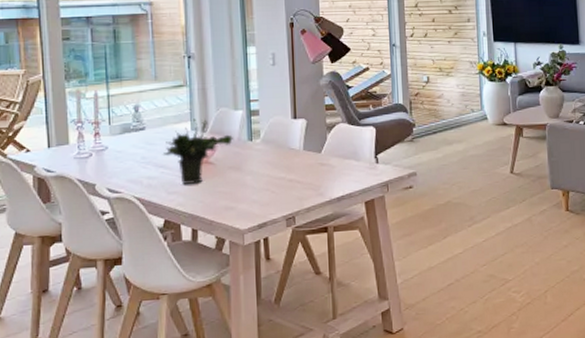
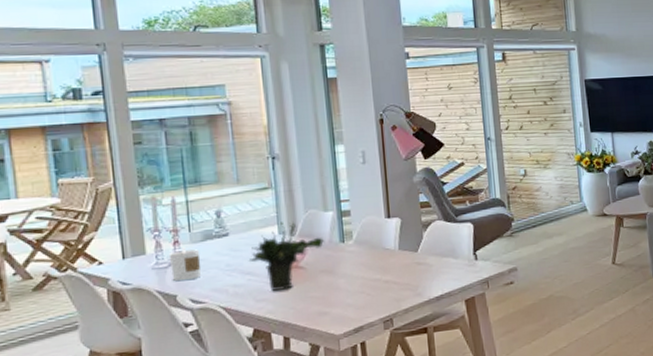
candle: none [89,138,119,171] -> present [168,246,202,281]

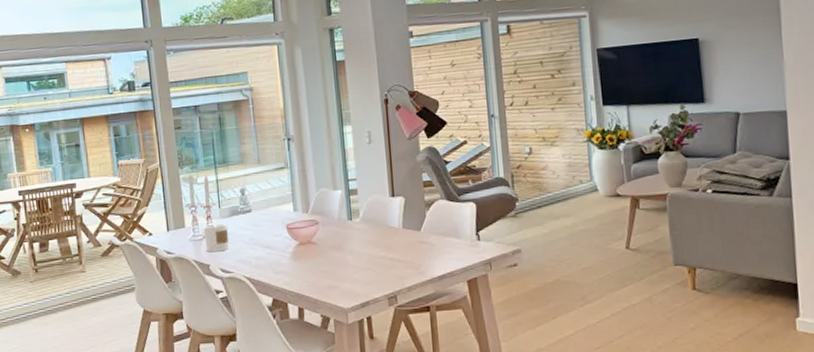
potted plant: present [248,222,324,291] -> none [268,199,333,264]

